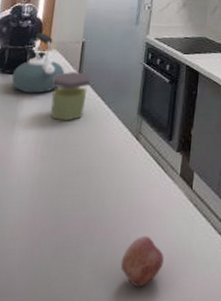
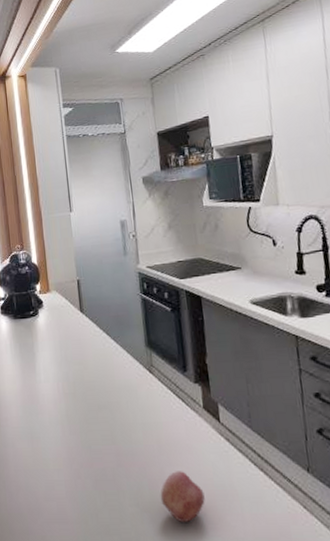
kettle: present [11,33,65,94] -> none [23,276,68,335]
jar: present [50,72,90,121] -> none [58,310,94,359]

